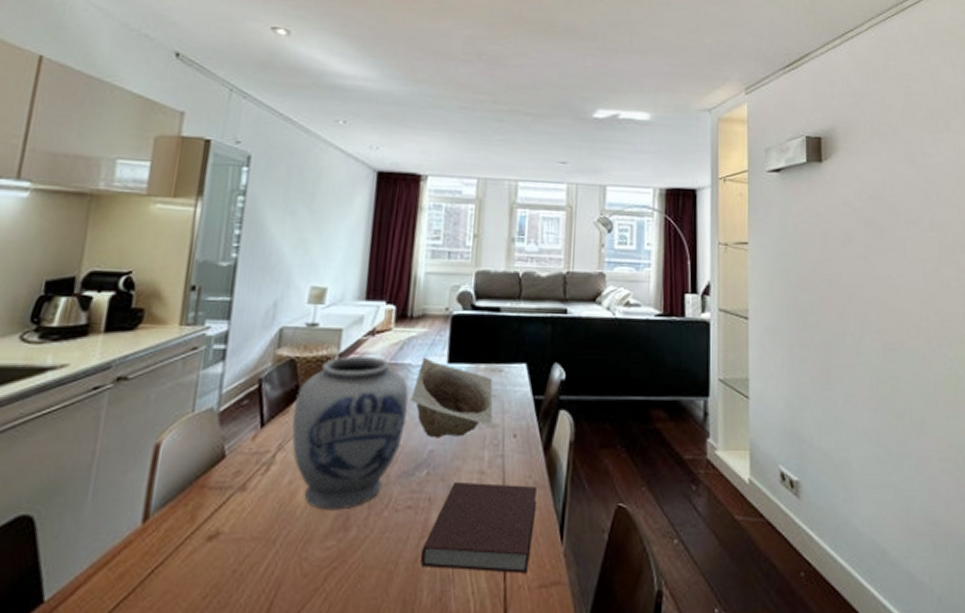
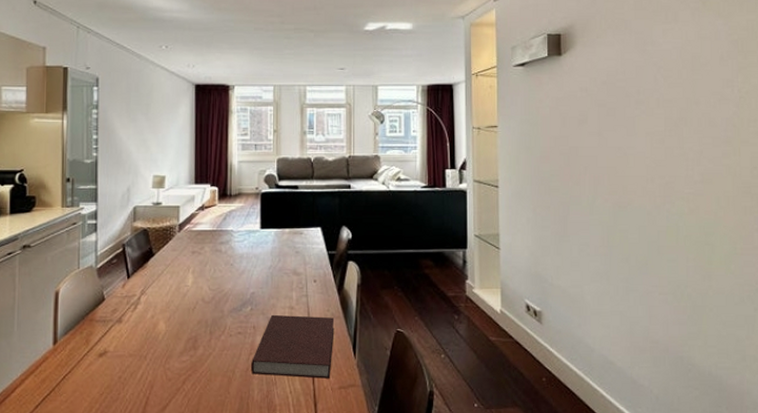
vase: present [292,355,409,510] -> none [149,225,233,336]
bowl: present [410,357,493,438] -> none [234,225,298,284]

